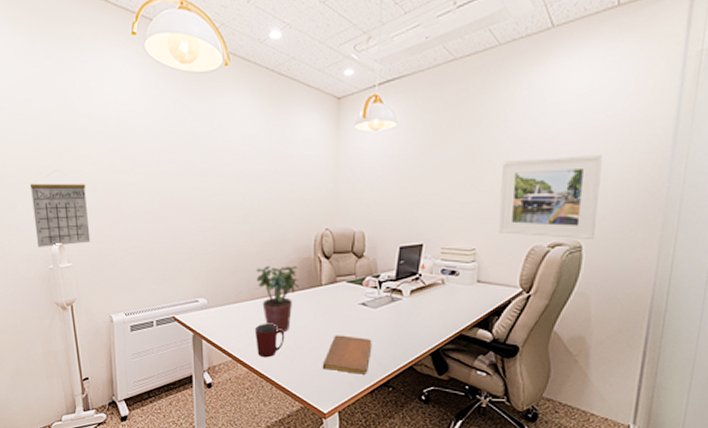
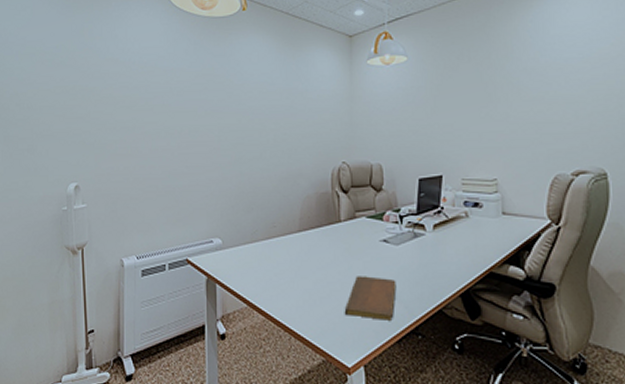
calendar: present [30,170,91,247] -> none [52,111,107,188]
mug: present [255,324,285,358] -> none [272,265,304,303]
potted plant: present [256,265,299,333] -> none [272,201,317,275]
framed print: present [498,155,603,239] -> none [515,82,618,166]

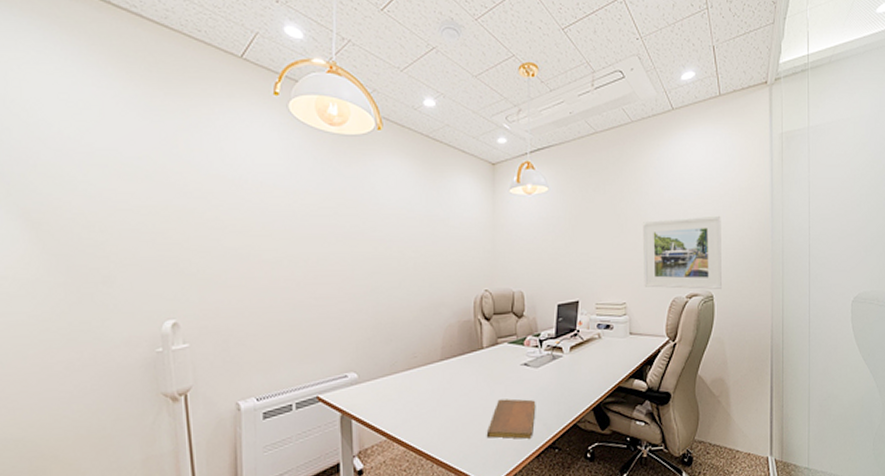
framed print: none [515,82,618,166] -> present [643,216,722,290]

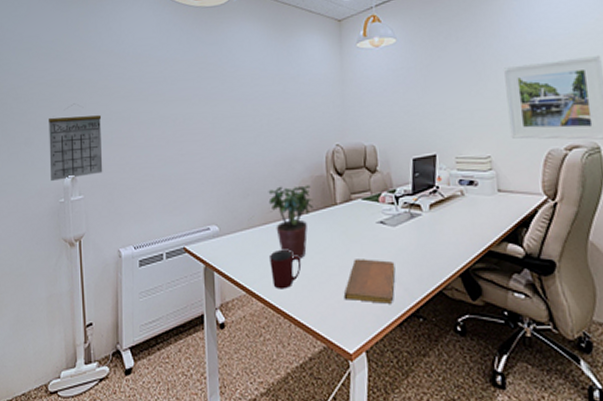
calendar: none [137,236,215,327] -> present [49,103,103,181]
potted plant: none [413,330,460,403] -> present [268,185,313,260]
mug: none [413,394,446,433] -> present [270,250,302,289]

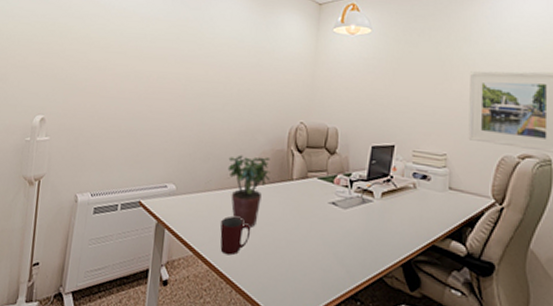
calendar: present [49,103,103,181] -> none [20,47,79,119]
notebook: present [343,259,396,304] -> none [287,235,341,284]

